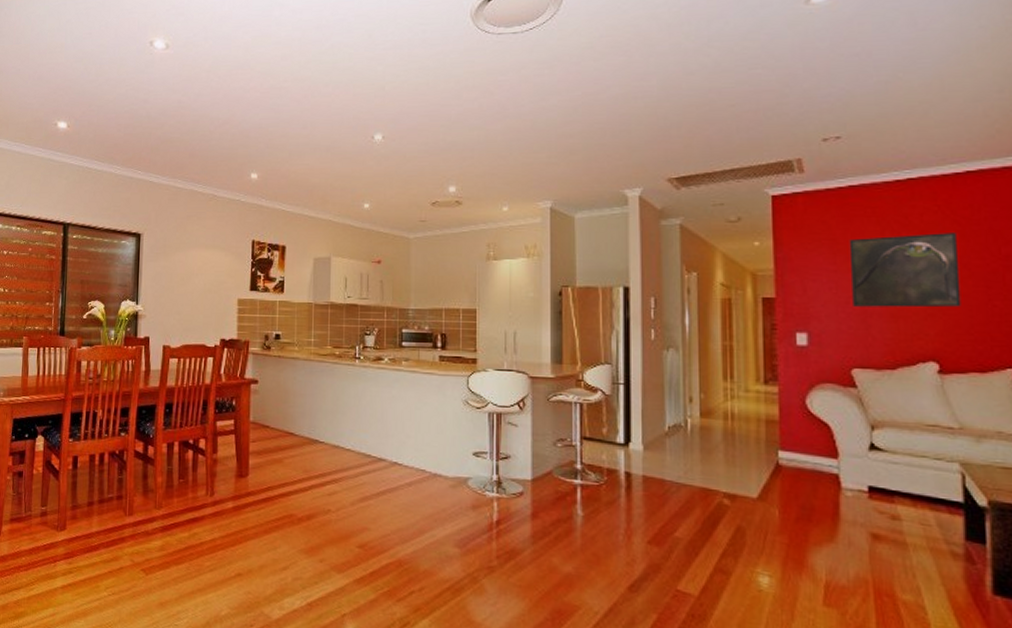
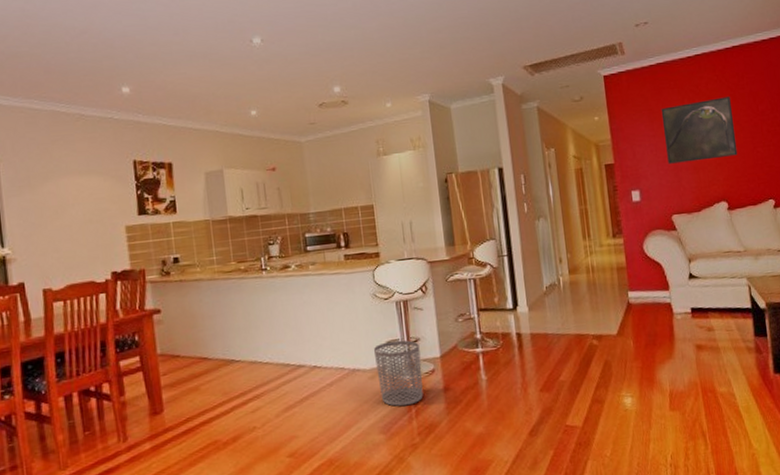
waste bin: none [458,452,509,525] -> present [373,340,424,407]

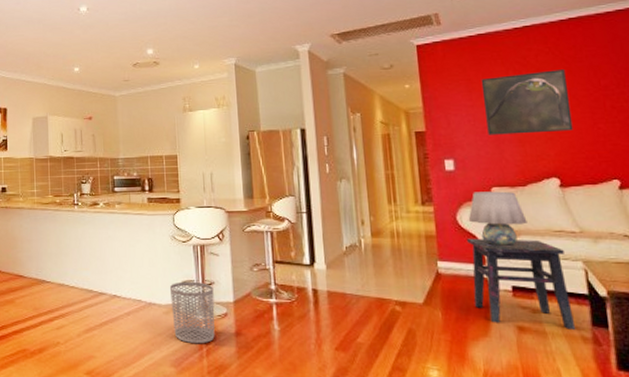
side table: none [652,262,742,345] -> present [466,238,576,331]
table lamp: none [653,218,702,271] -> present [468,191,527,246]

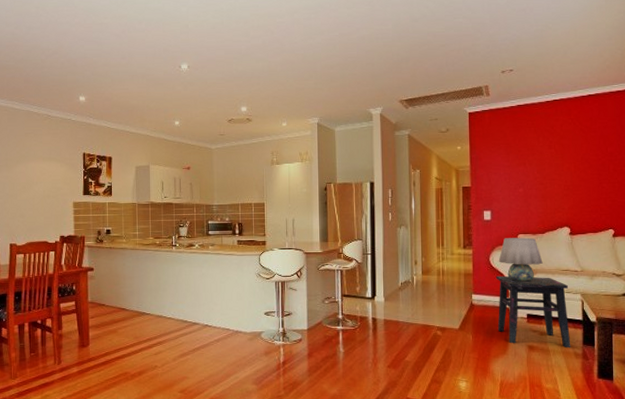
waste bin: present [169,281,215,344] -> none [254,312,291,365]
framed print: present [481,69,573,135] -> none [517,138,584,191]

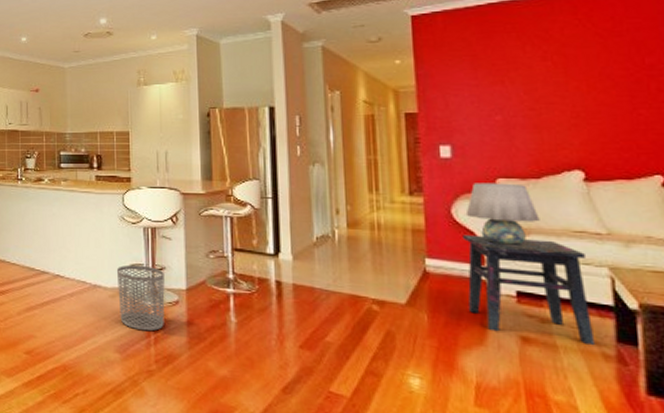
waste bin: none [254,312,291,365] -> present [116,264,165,331]

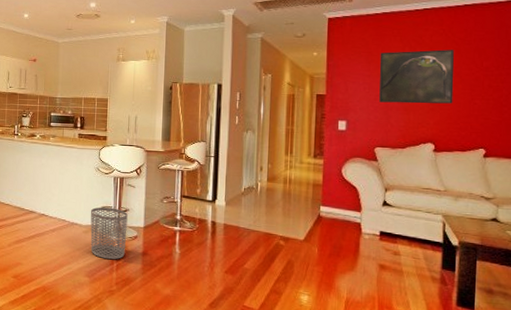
side table: present [461,234,596,346] -> none [346,188,428,272]
table lamp: present [465,183,540,245] -> none [351,150,401,198]
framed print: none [489,45,606,119] -> present [379,49,455,104]

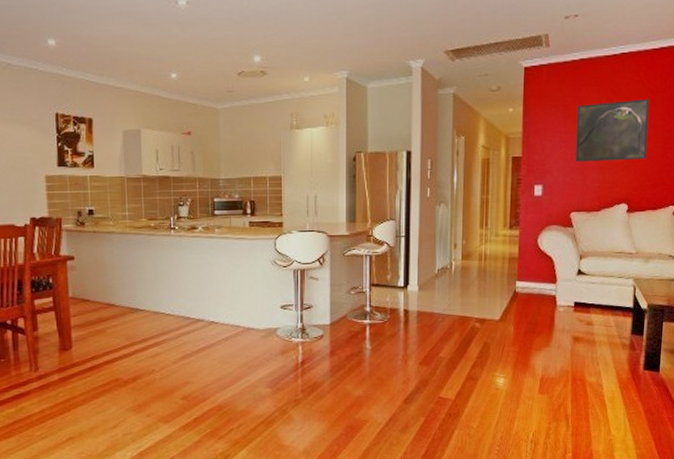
waste bin: present [90,207,128,260] -> none [268,305,311,366]

